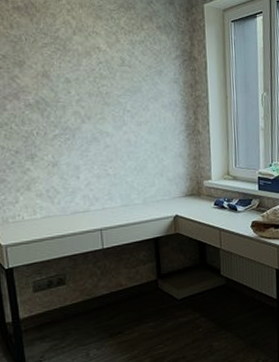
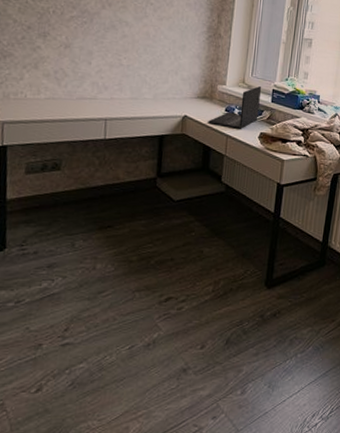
laptop: none [199,176,248,222] -> present [208,86,262,129]

